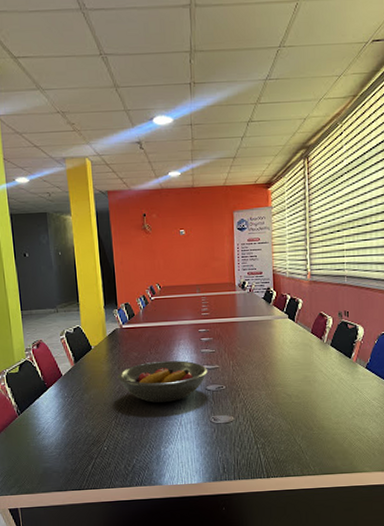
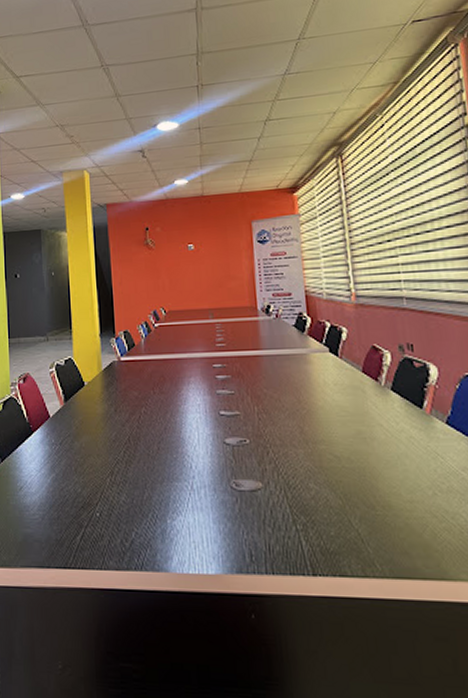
fruit bowl: present [117,360,207,403] -> none [114,402,225,457]

